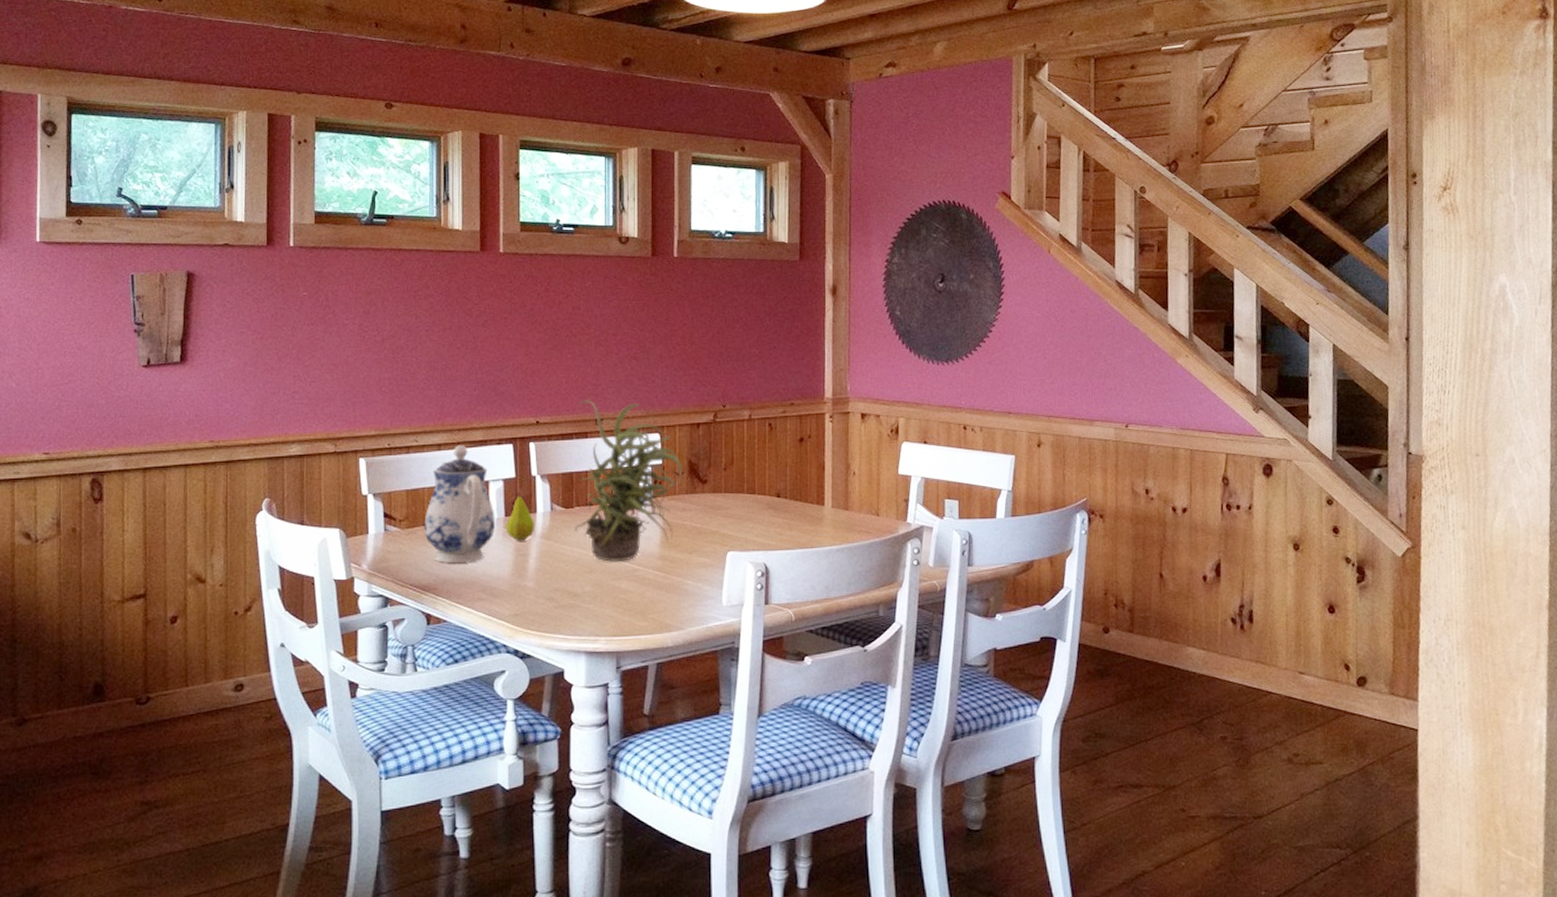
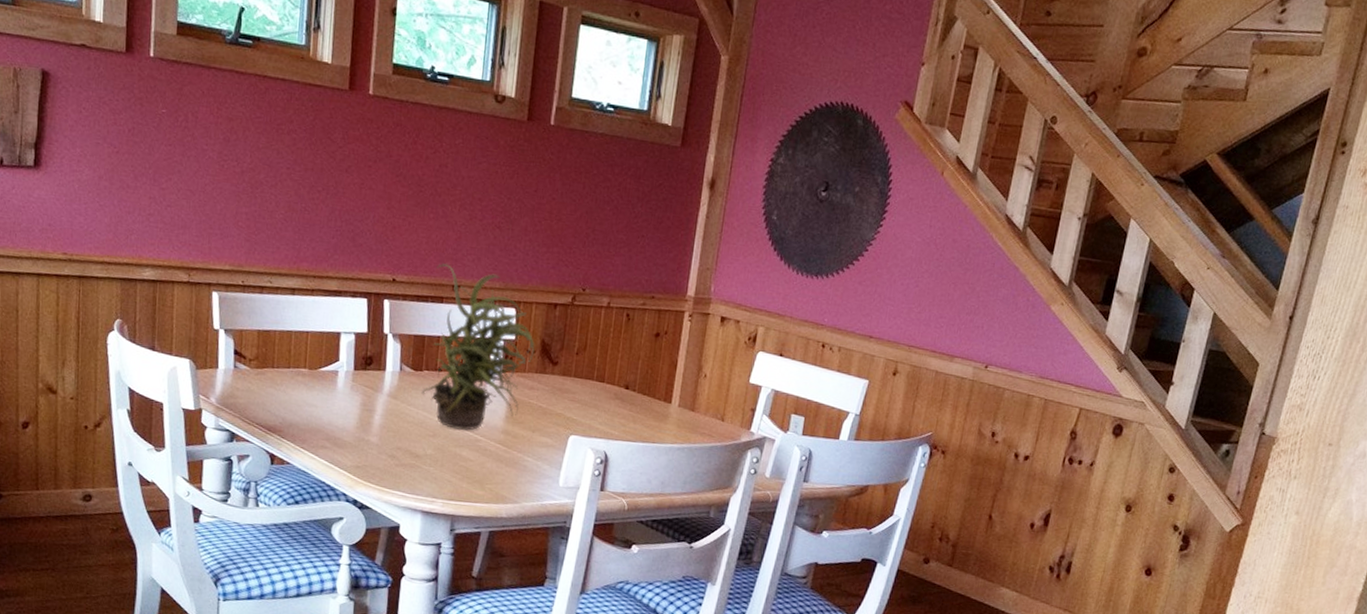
teapot: present [424,445,495,564] -> none [273,292,344,410]
fruit: present [505,490,535,541] -> none [353,345,384,397]

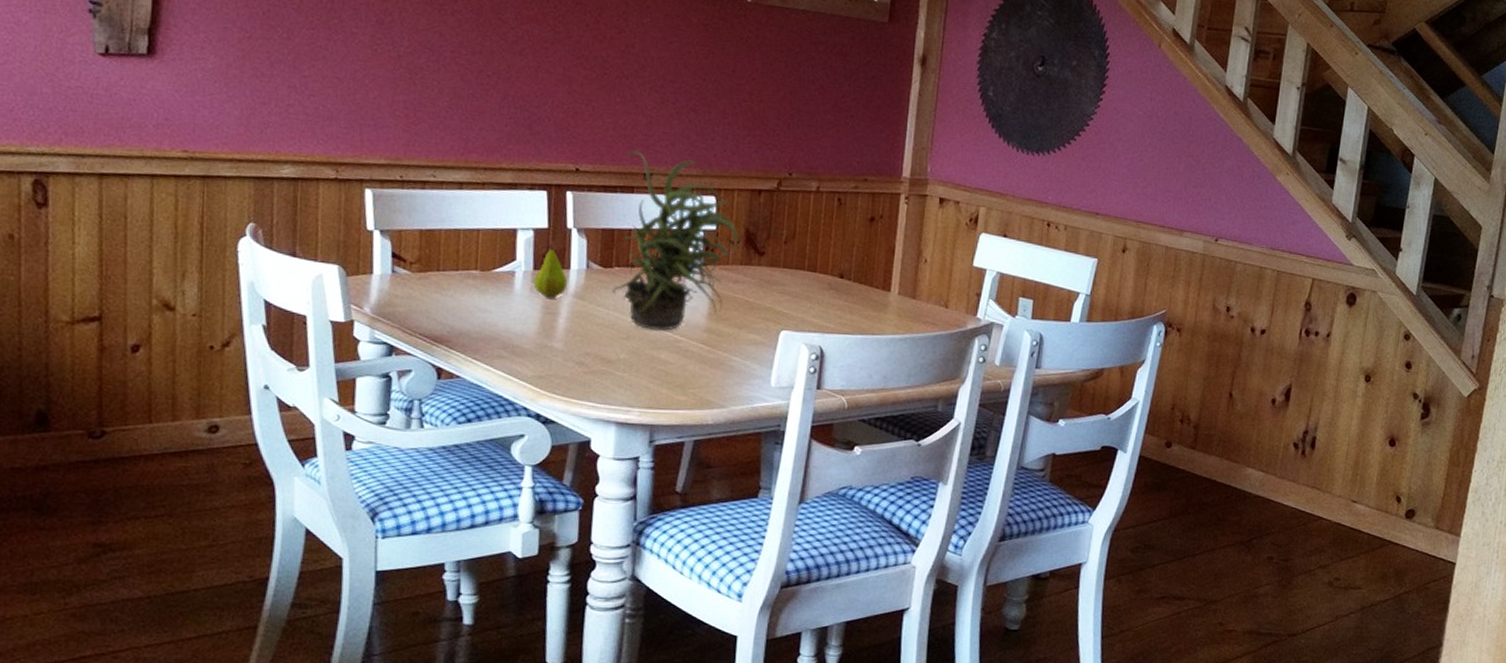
fruit: none [353,345,384,397] -> present [533,242,568,298]

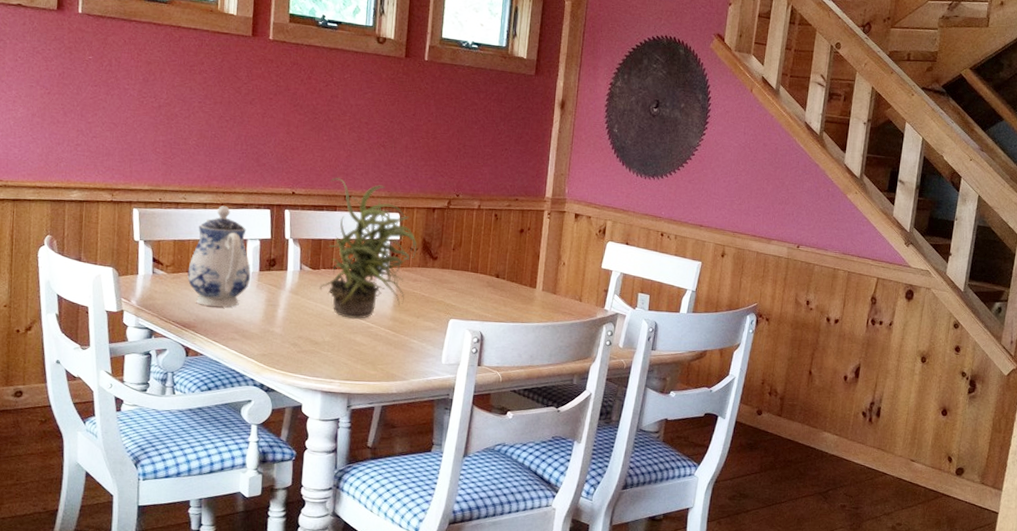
teapot: none [438,186,522,316] -> present [187,206,251,307]
fruit: present [533,242,568,298] -> none [259,249,286,294]

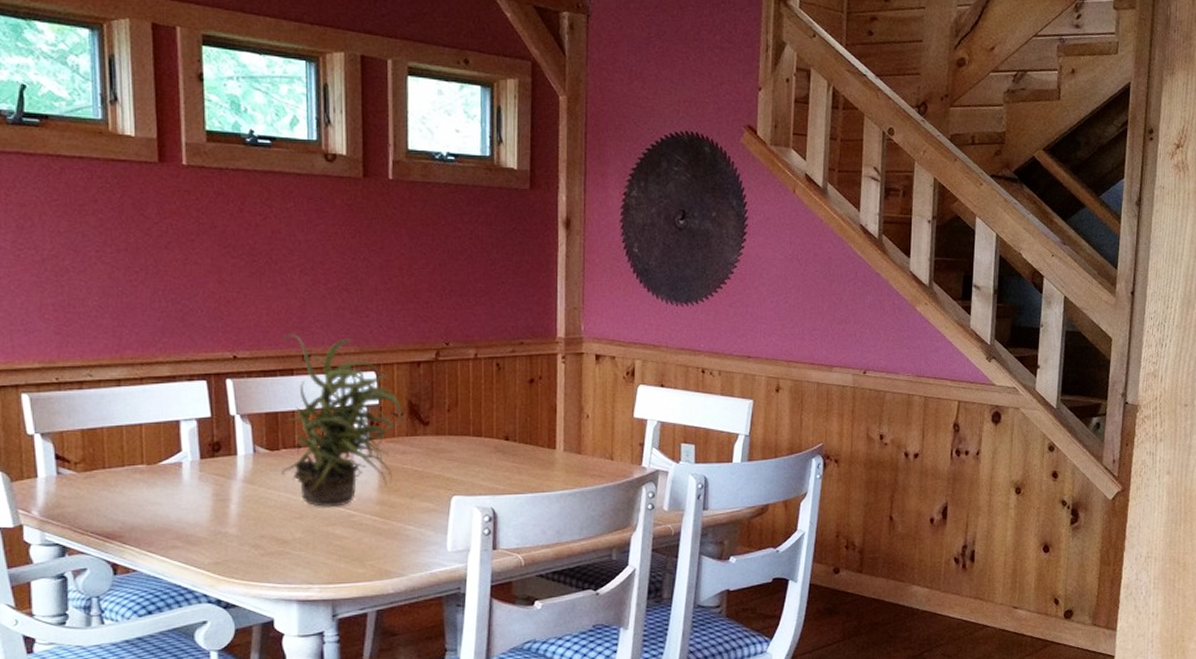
teapot: present [187,206,251,307] -> none [104,381,189,510]

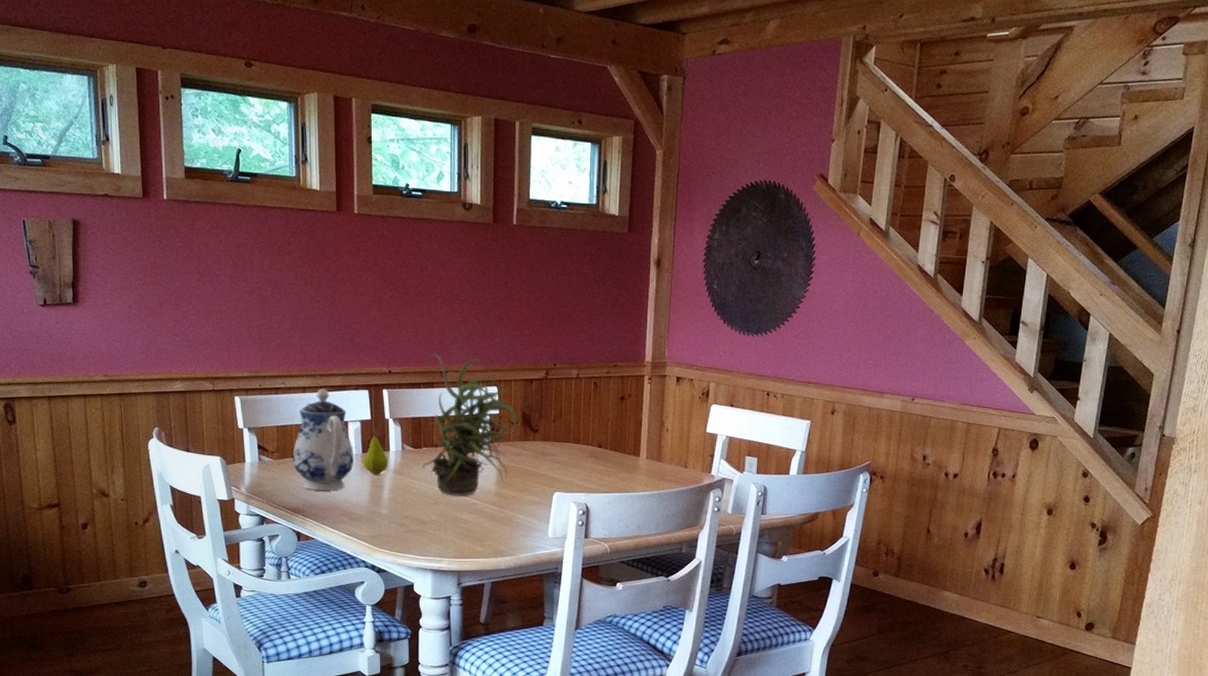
teapot: none [104,381,189,510] -> present [293,389,354,491]
fruit: none [201,430,236,485] -> present [363,430,389,475]

